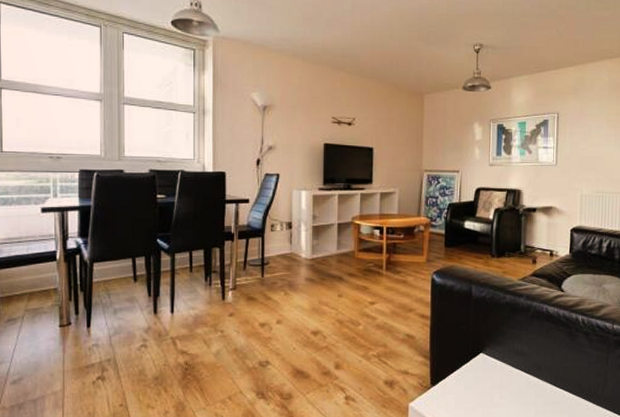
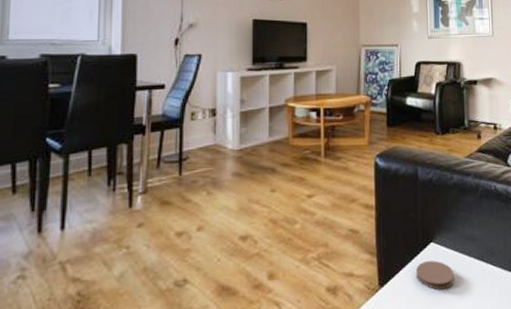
coaster: none [465,369,501,394] -> present [416,260,455,290]

